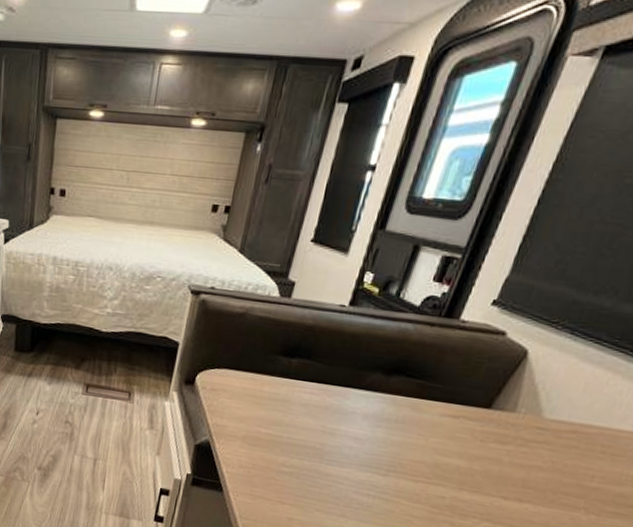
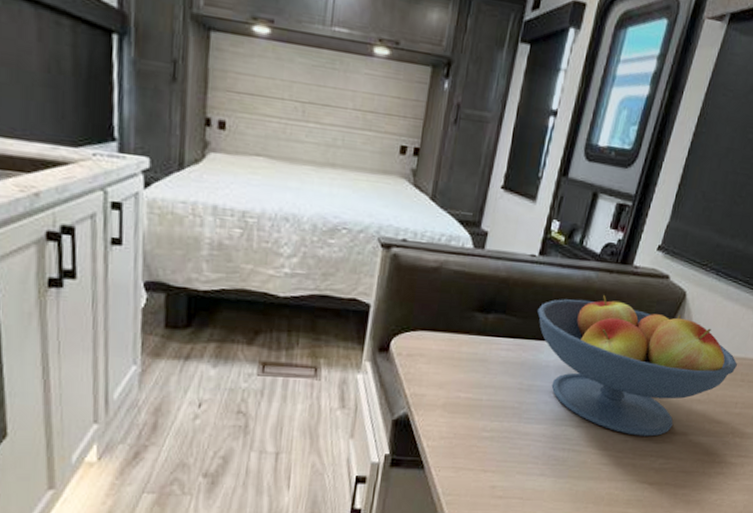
fruit bowl: none [345,347,597,498] -> present [537,294,737,437]

